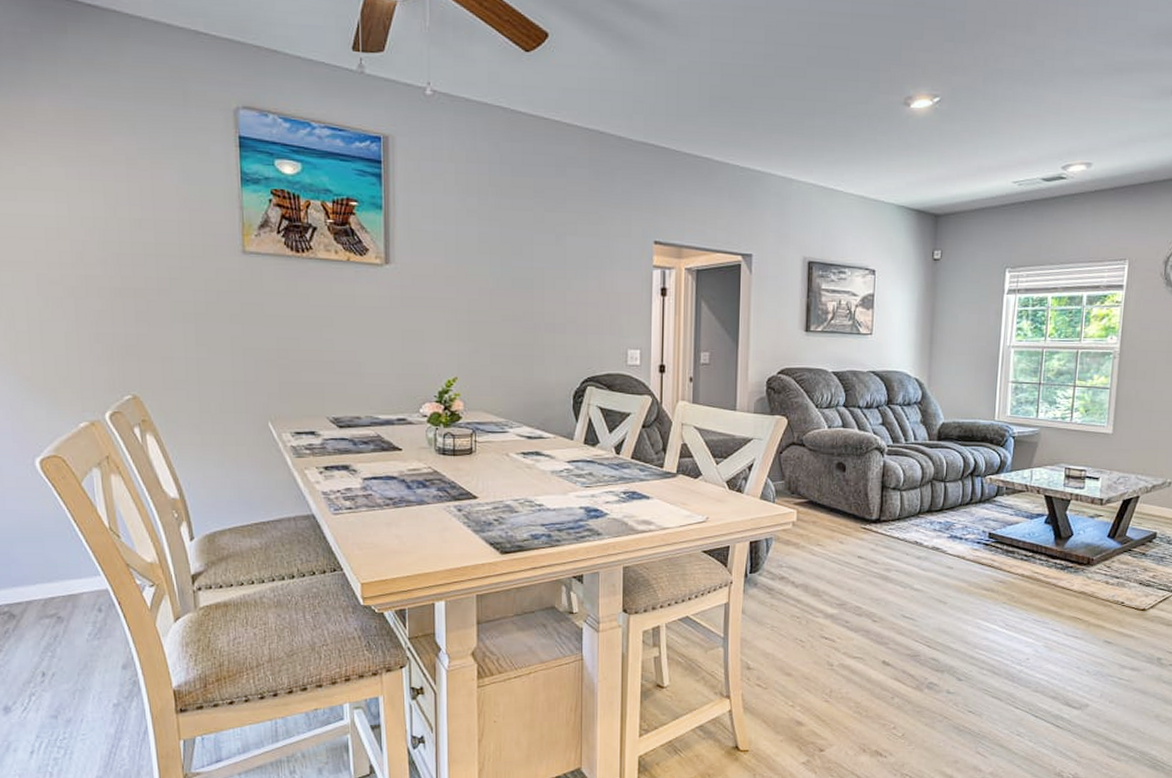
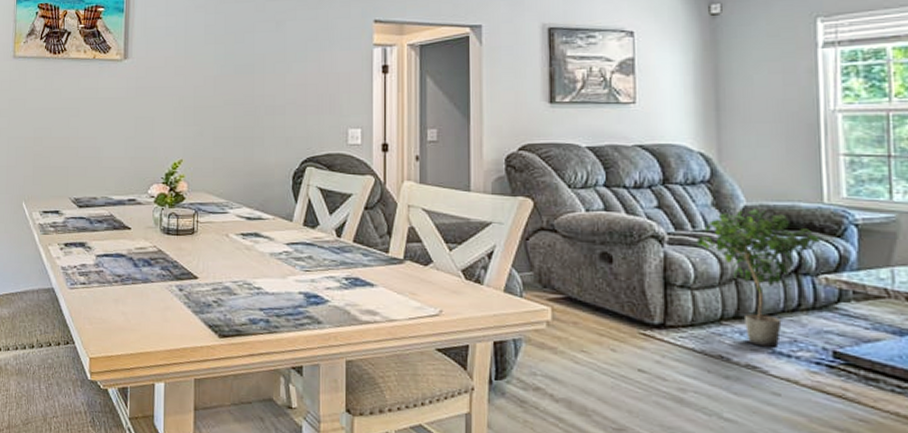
potted plant: none [907,425,990,533] -> present [696,209,821,347]

